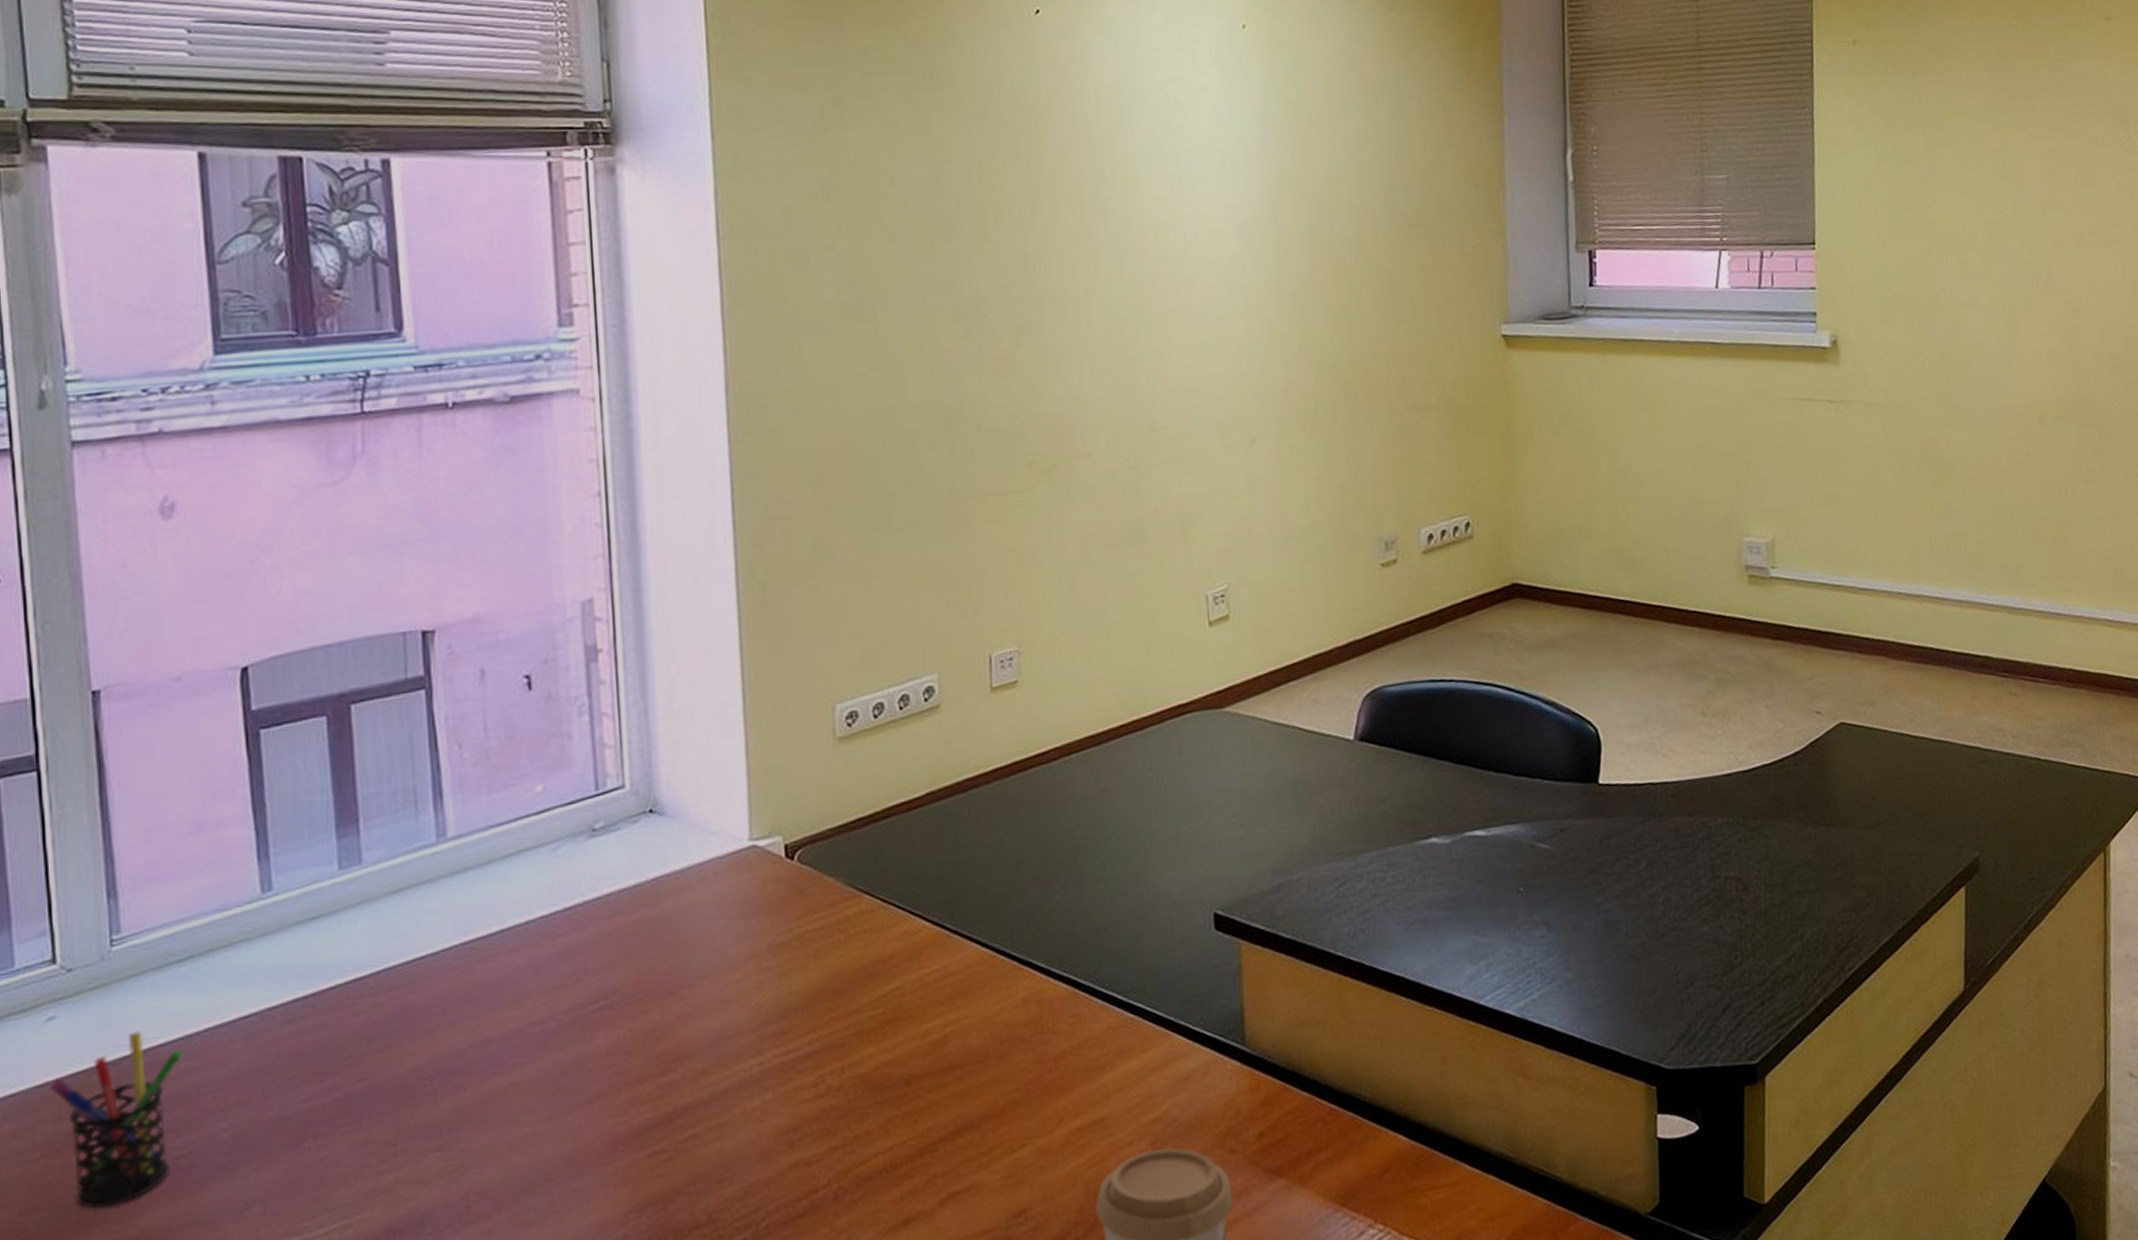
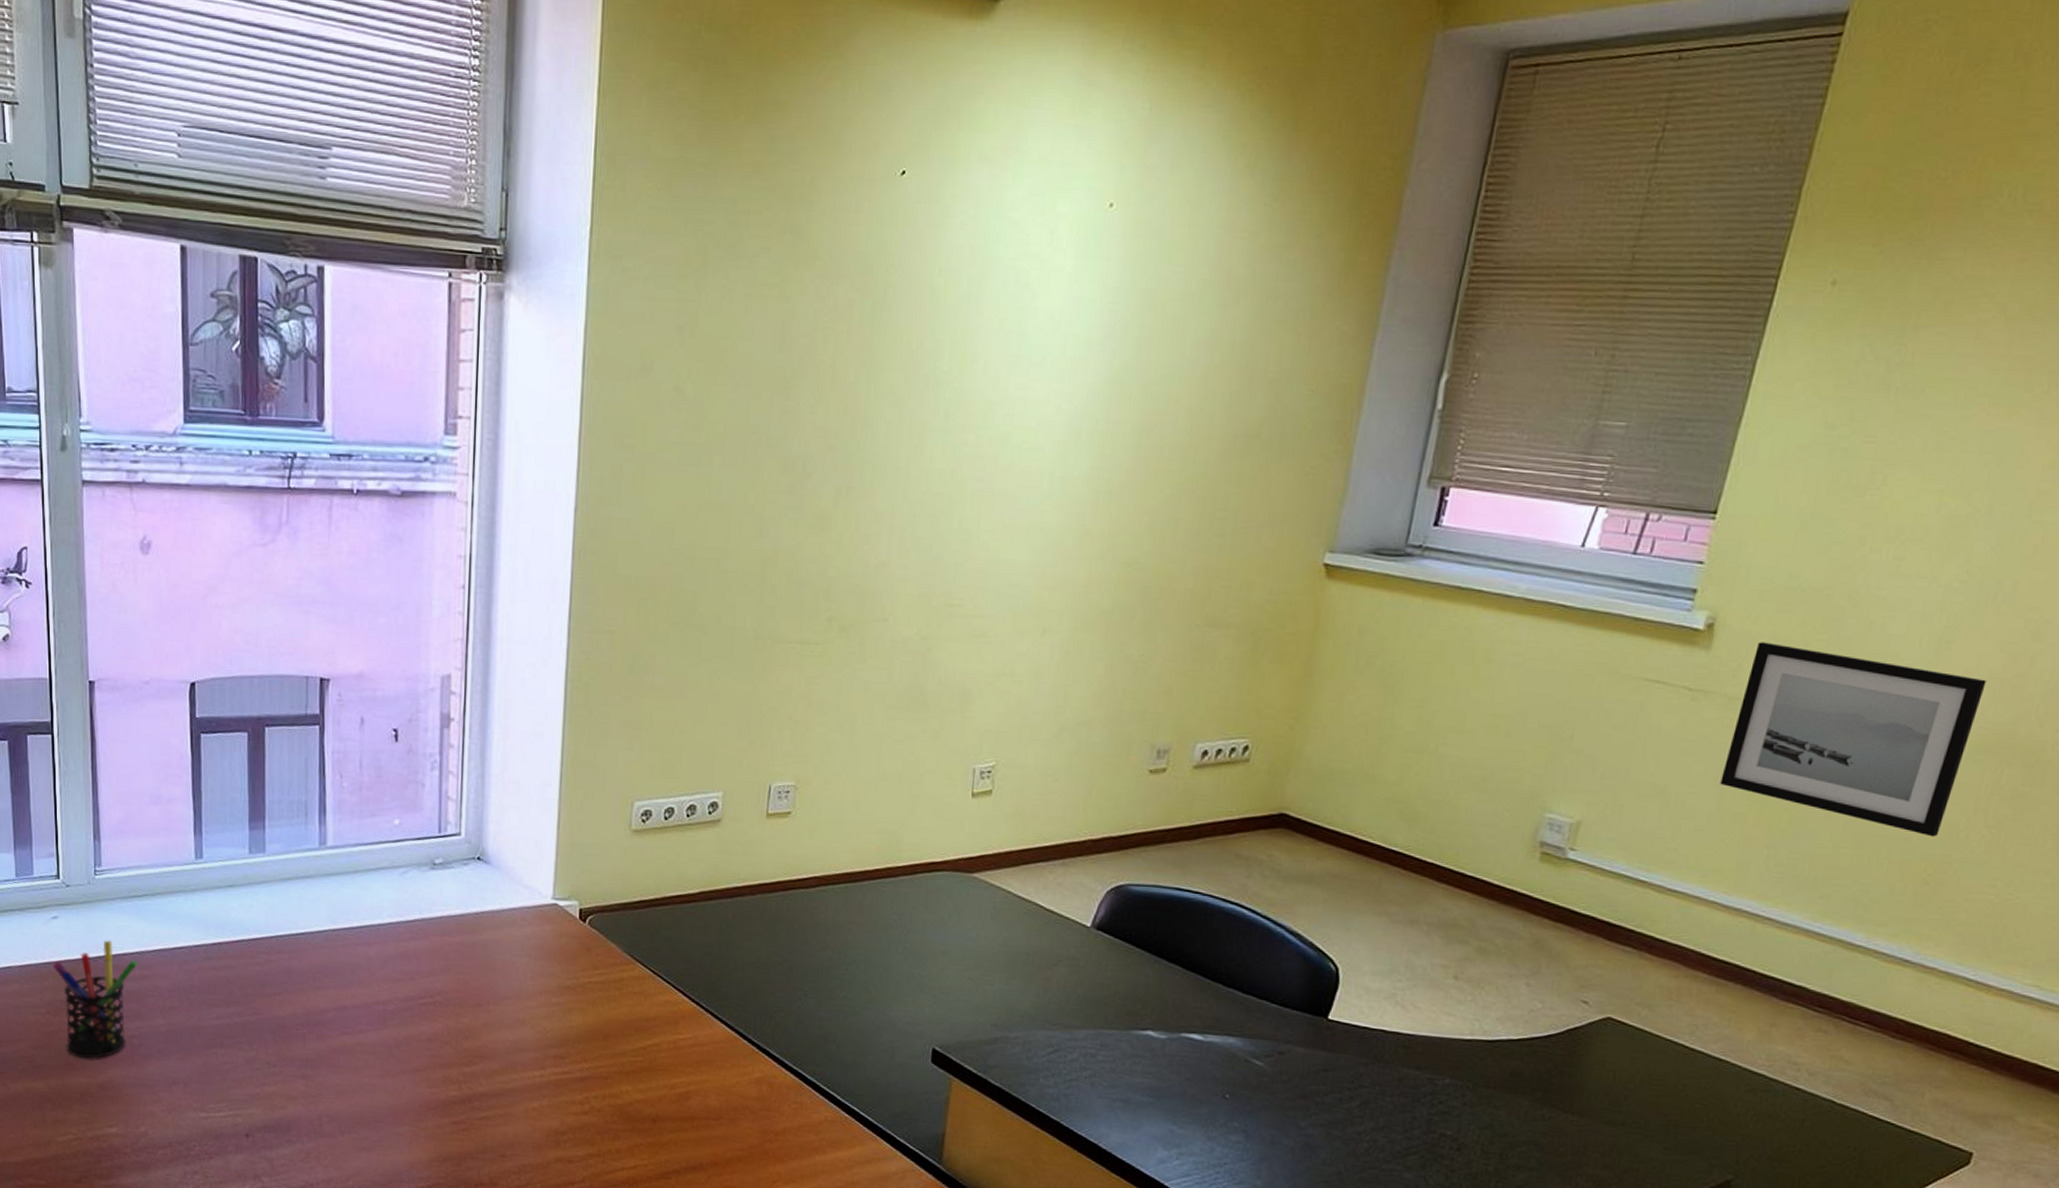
wall art: none [1874,350,2052,499] -> present [1720,642,1987,837]

